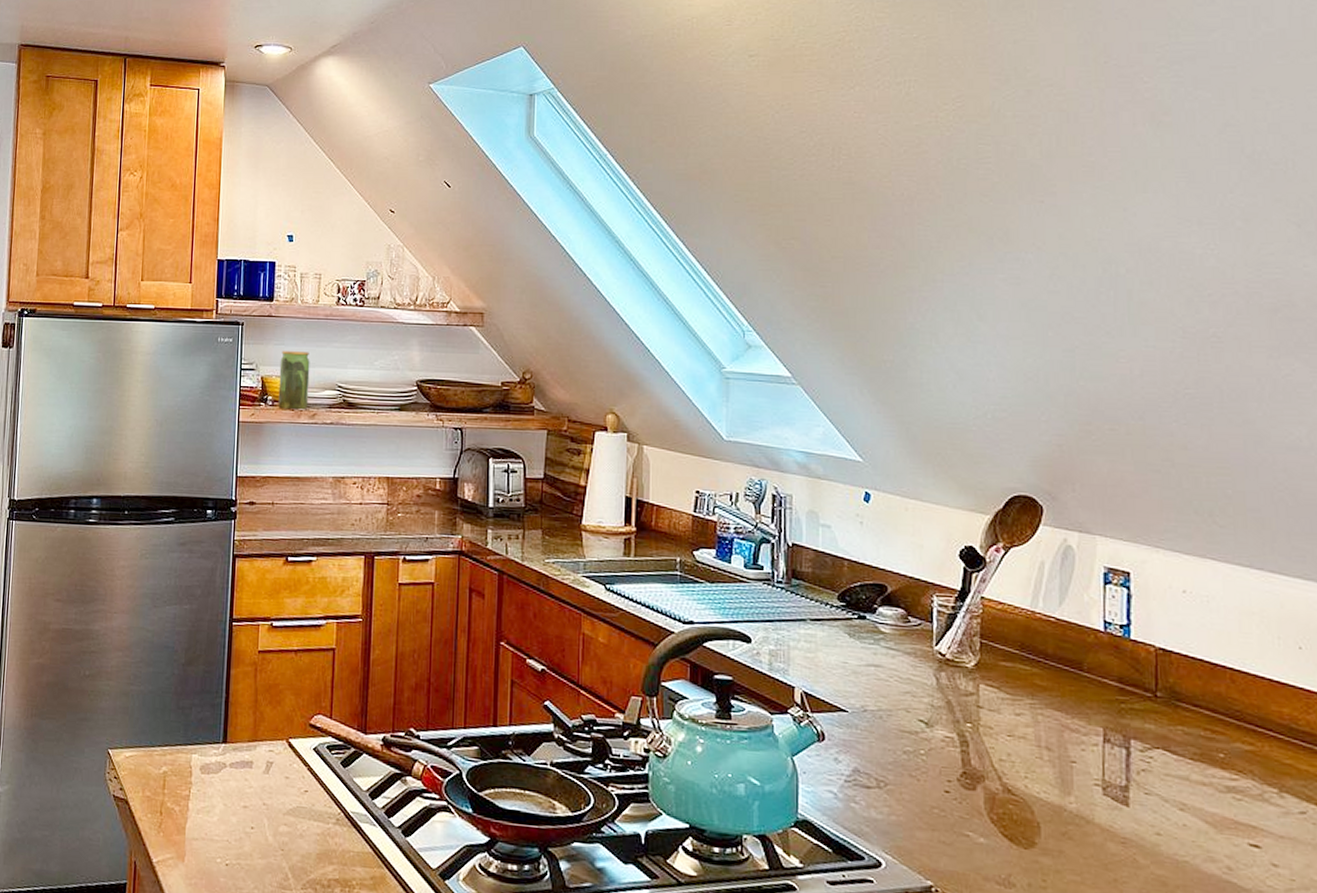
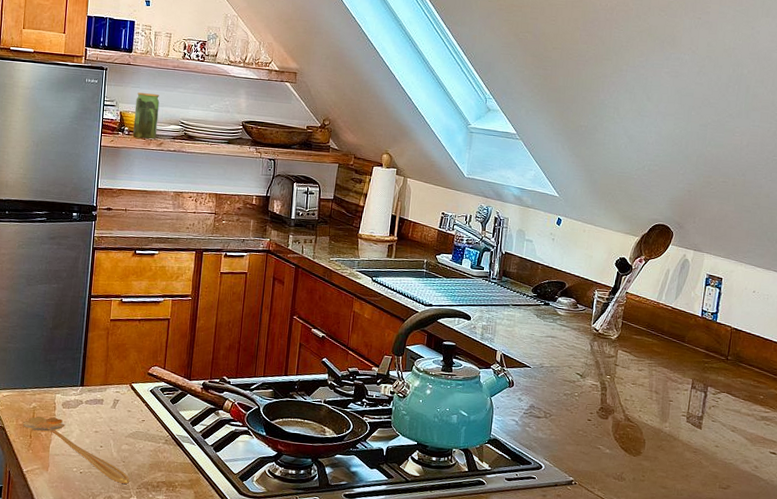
decorative spoon: none [149,784,292,882] -> present [21,416,130,484]

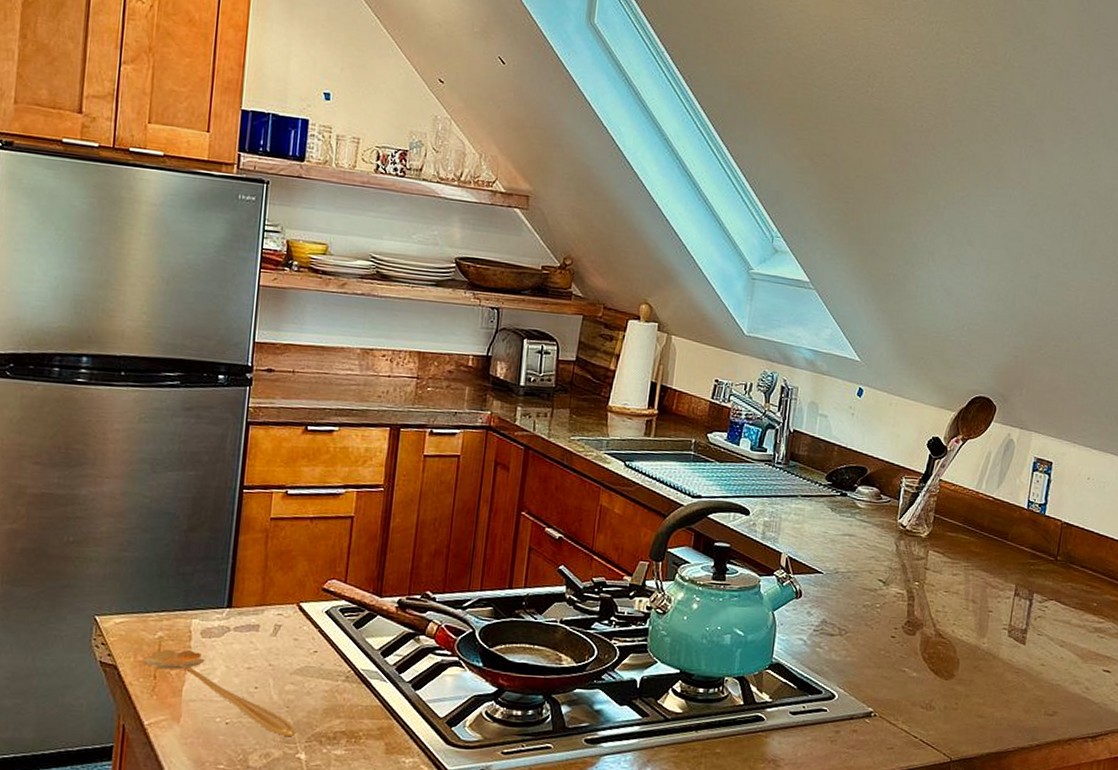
jar: present [132,92,160,139] -> none [304,215,343,278]

